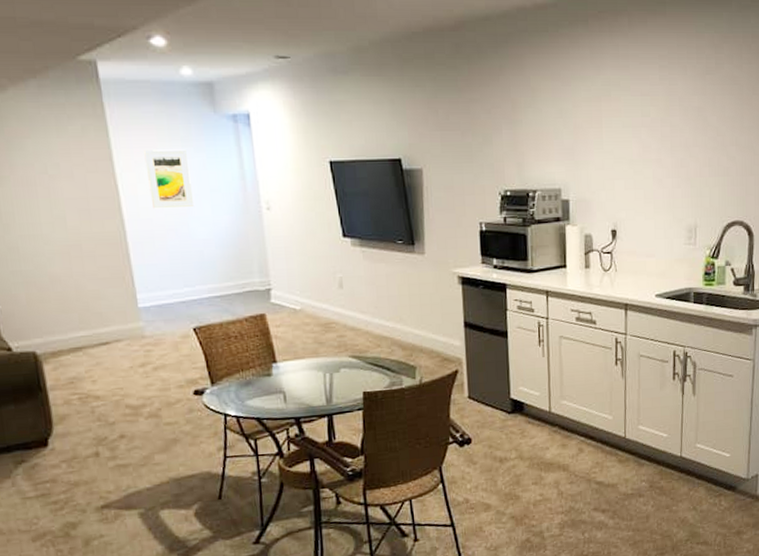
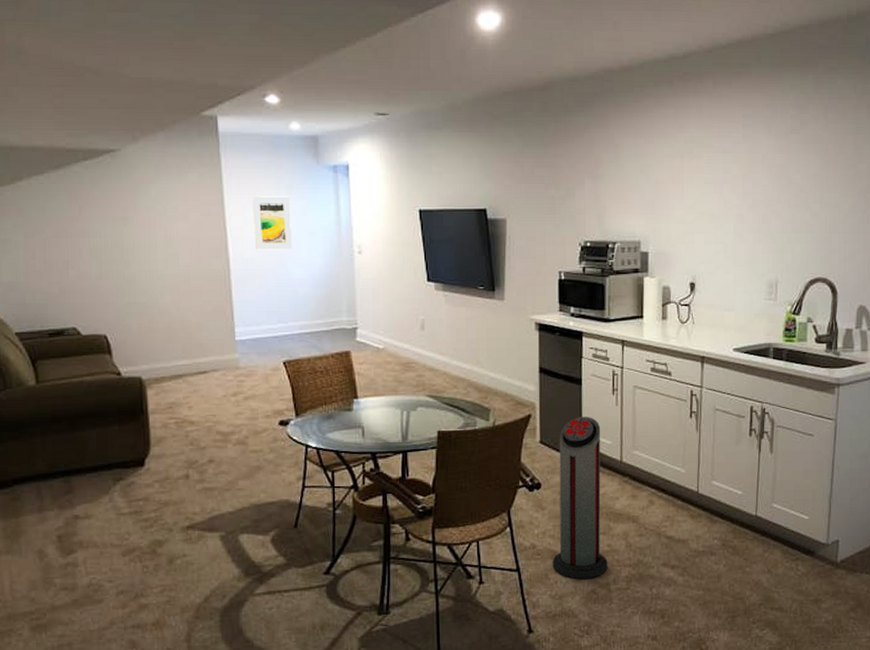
air purifier: none [486,369,541,530] -> present [552,417,608,579]

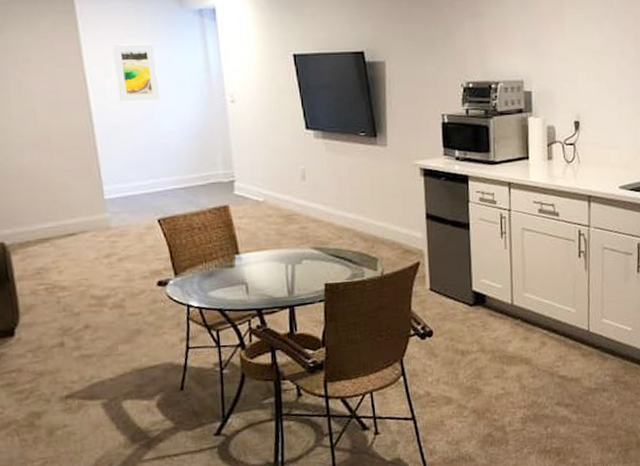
air purifier: present [552,417,608,579] -> none [447,261,503,424]

